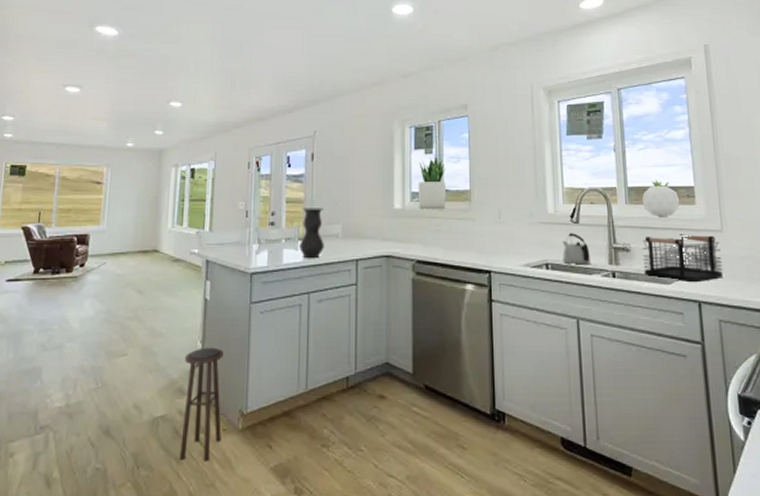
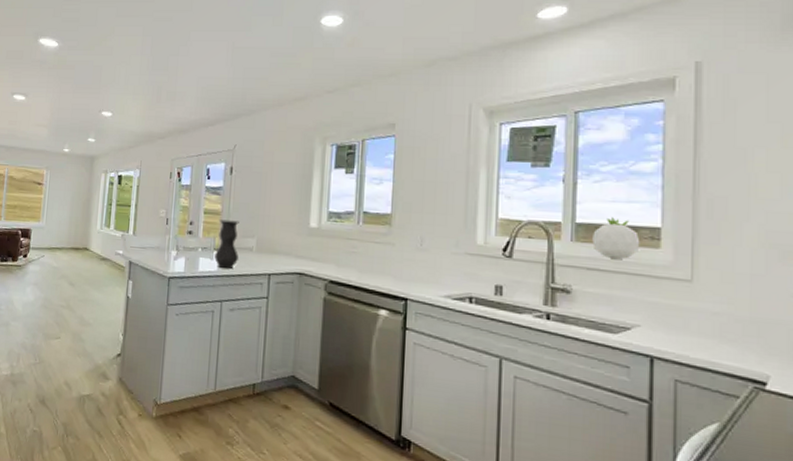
stool: present [180,347,224,462] -> none [101,340,142,440]
planter: present [418,155,447,210] -> none [335,175,368,232]
kettle: present [562,233,590,265] -> none [489,267,522,303]
dish rack: present [642,234,723,281] -> none [585,279,687,335]

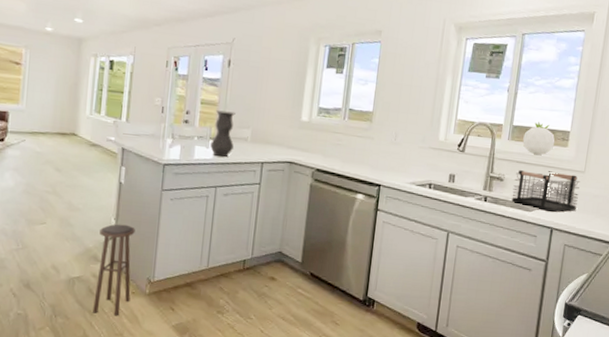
stool: none [101,340,142,440] -> present [93,224,135,316]
dish rack: none [585,279,687,335] -> present [511,170,580,212]

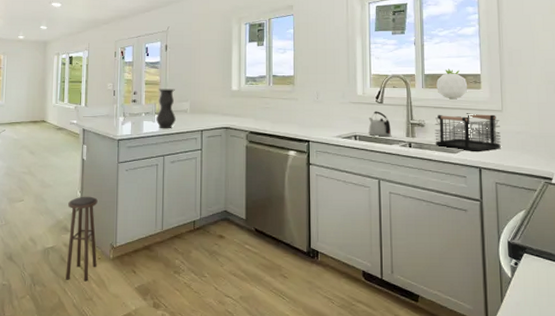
kettle: none [444,160,469,189] -> present [368,111,391,137]

